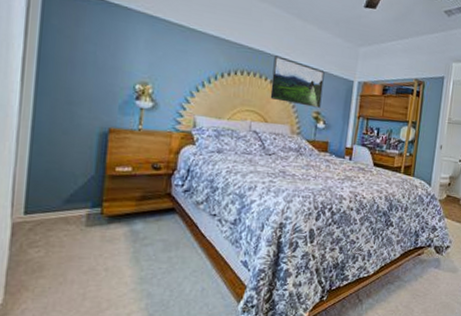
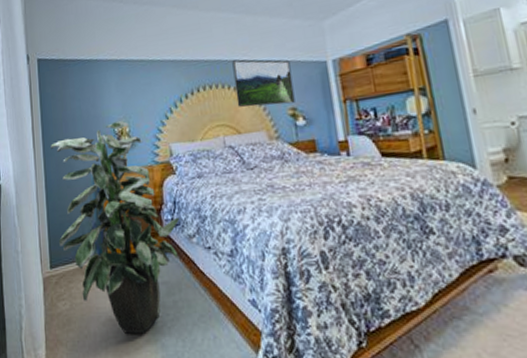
indoor plant: none [41,79,191,283] -> present [51,121,180,334]

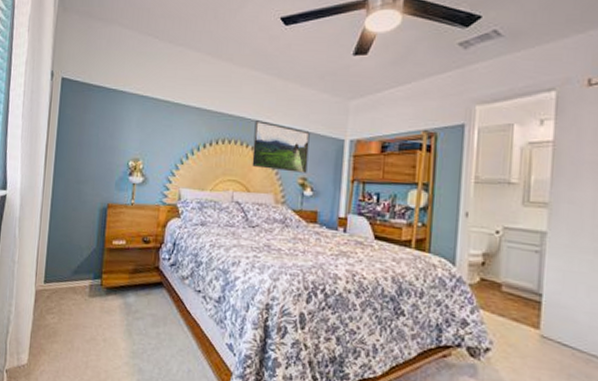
indoor plant: present [51,121,180,334] -> none [56,156,177,356]

